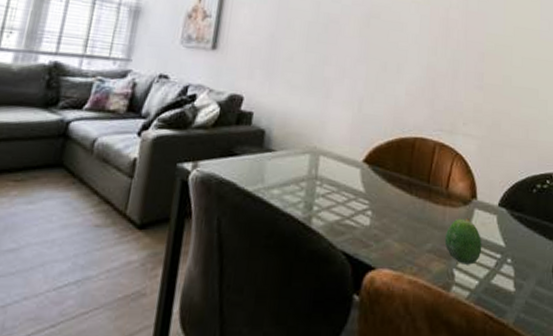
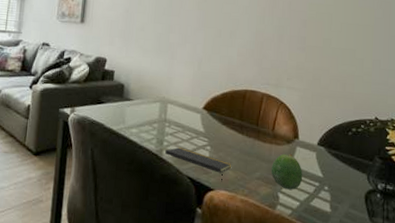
notepad: none [315,213,397,258] -> present [165,147,231,182]

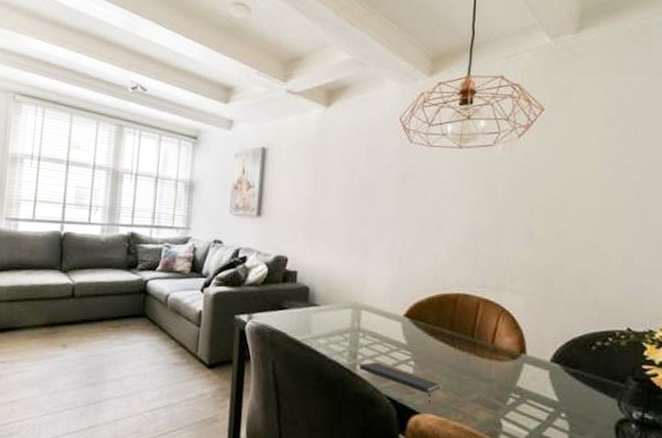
fruit: present [271,153,303,190] -> none [491,371,533,416]

